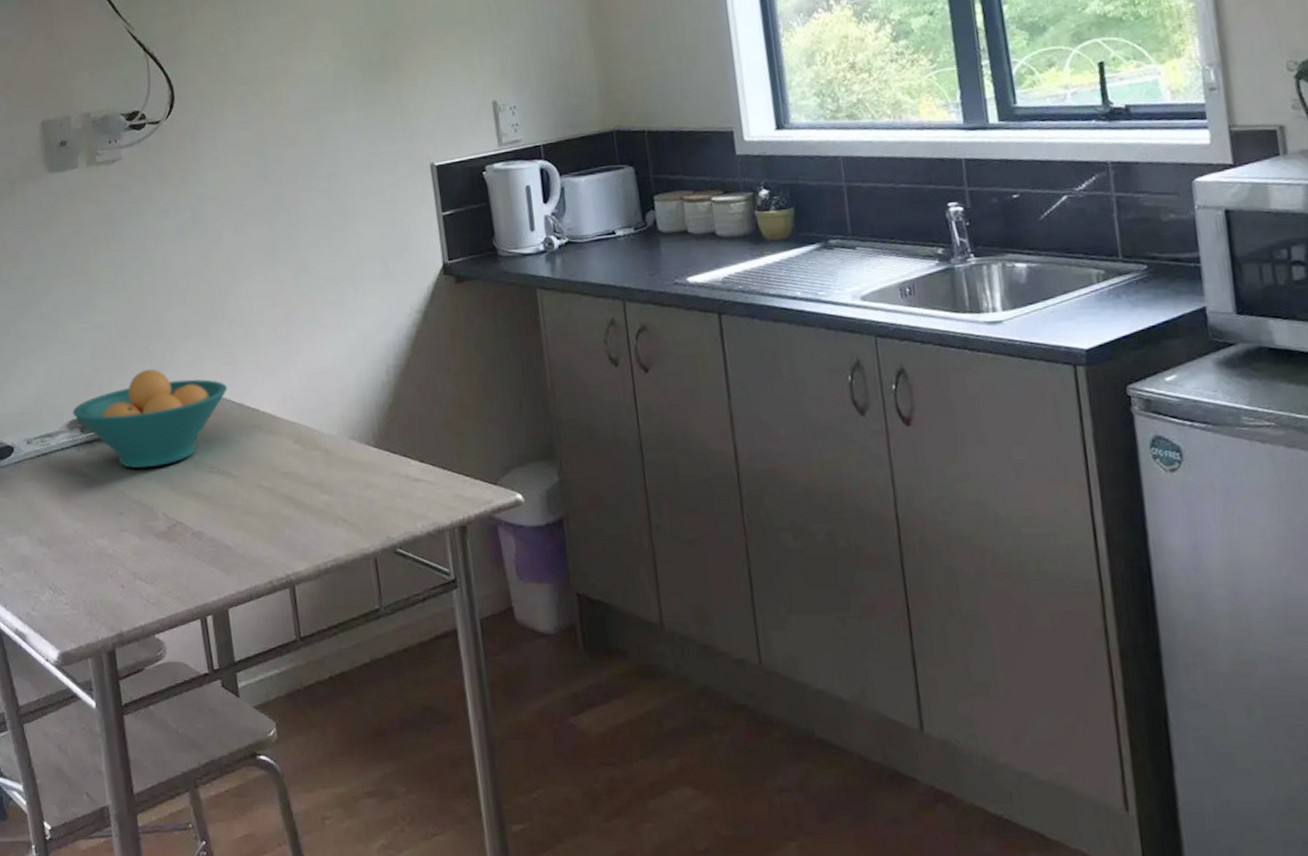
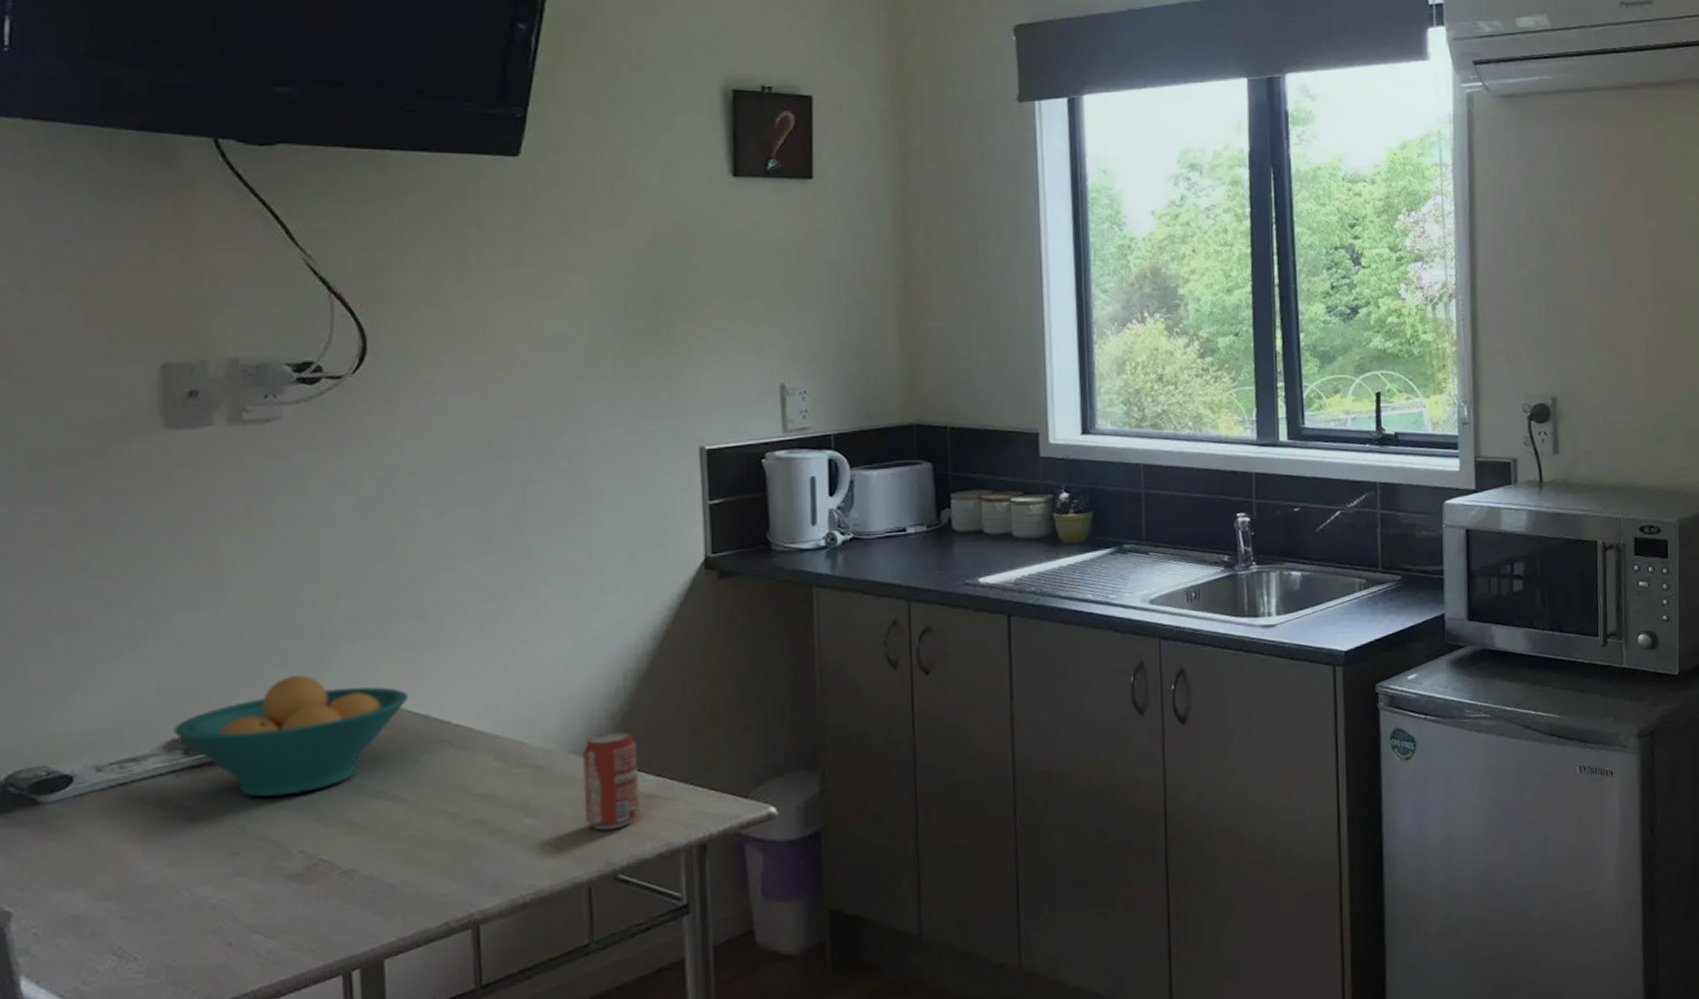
beverage can: none [360,421,410,509] -> present [583,731,641,831]

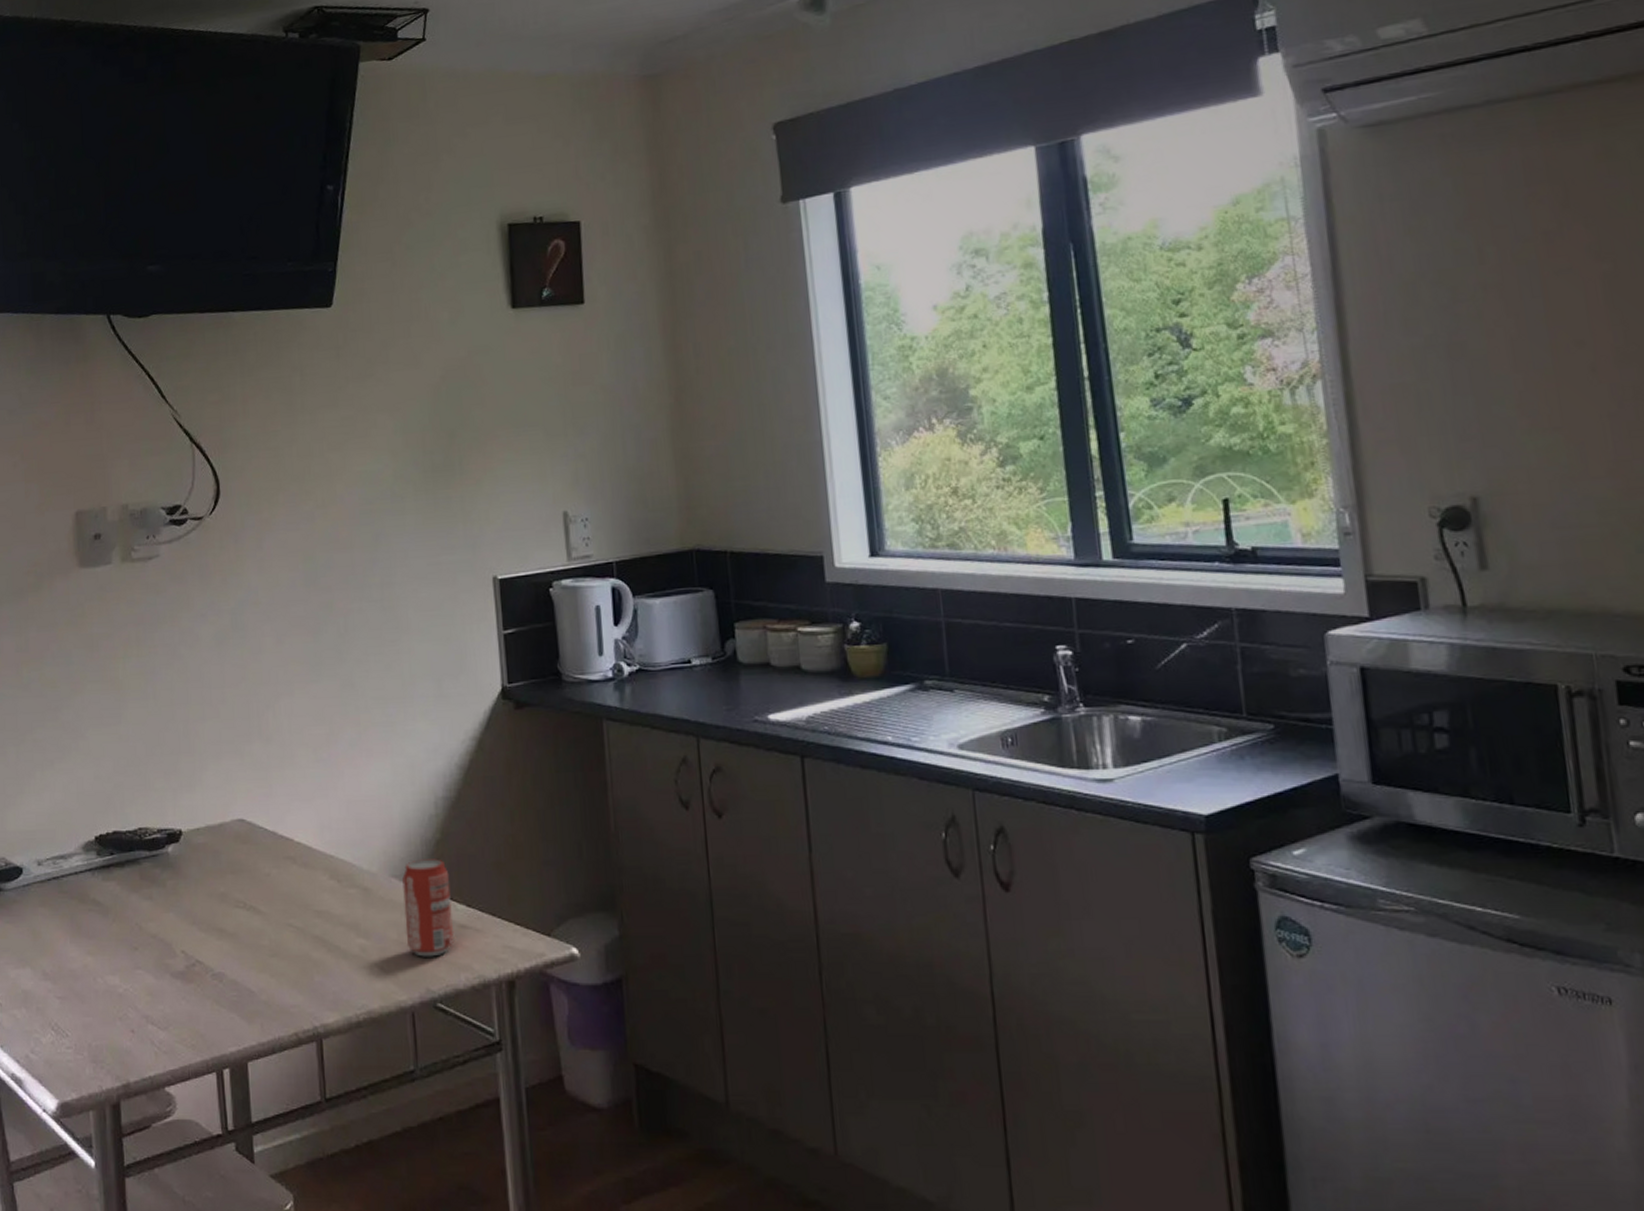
fruit bowl: present [173,675,409,797] -> none [89,789,260,899]

